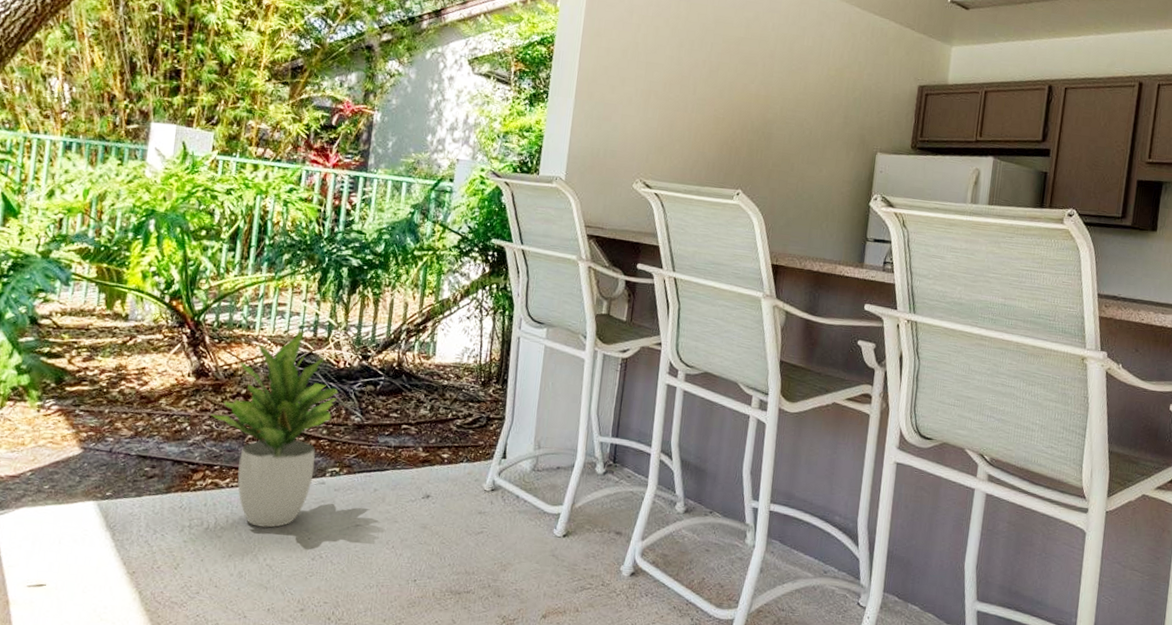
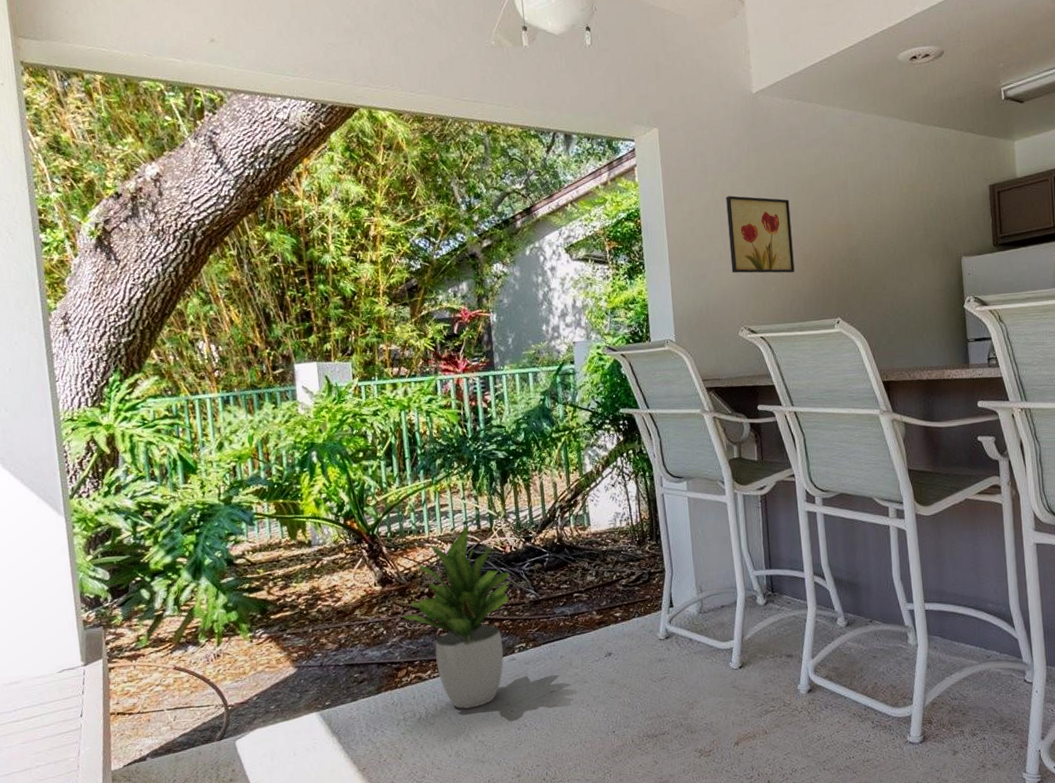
wall art: none [638,41,712,134] -> present [726,195,795,273]

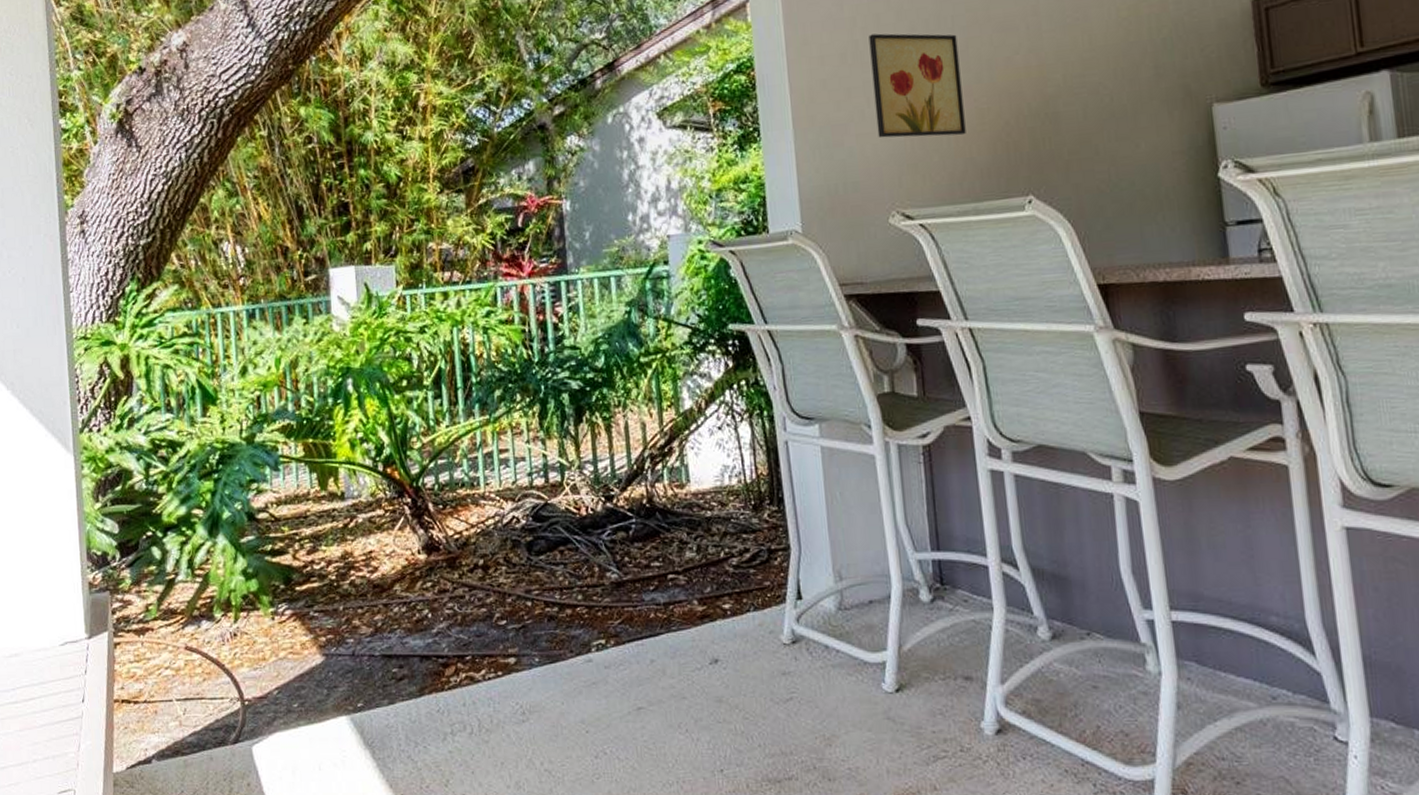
potted plant: present [400,526,511,710] -> none [448,478,587,725]

